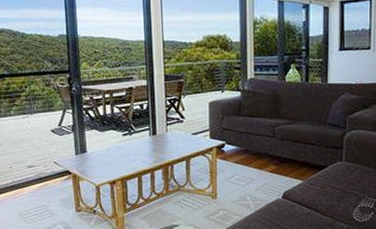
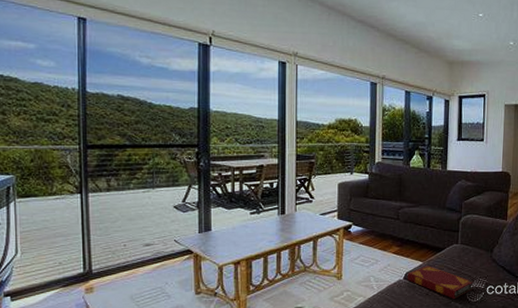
hardback book: none [286,184,361,219] -> present [407,265,473,299]

